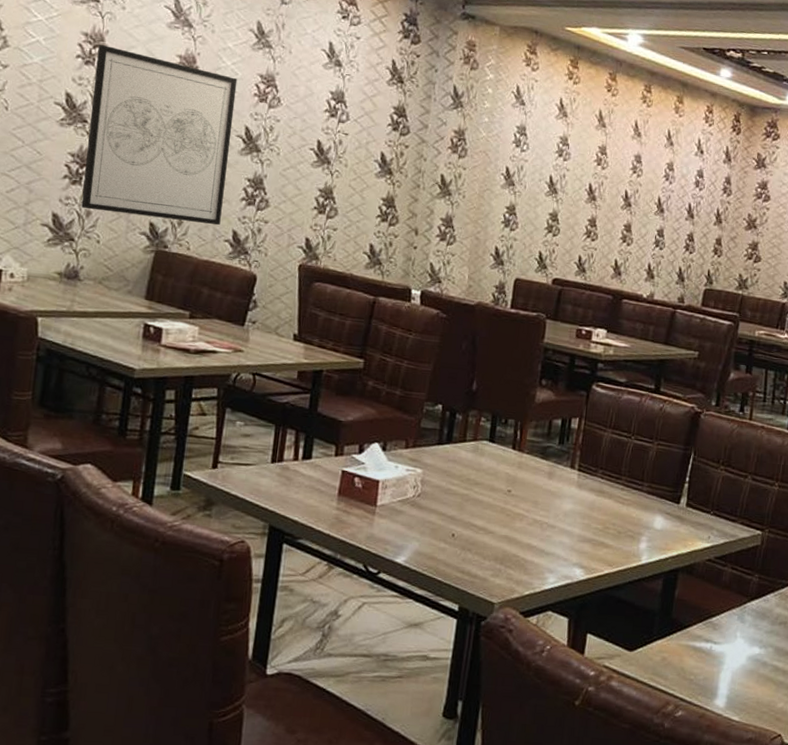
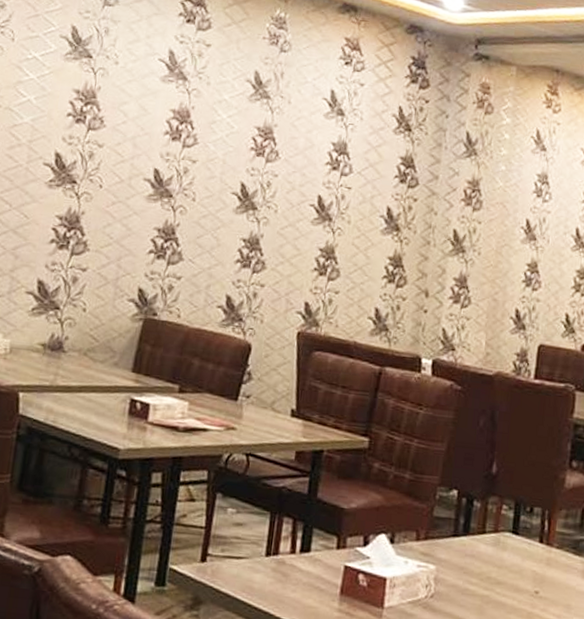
wall art: present [81,45,238,226] -> none [67,102,234,291]

